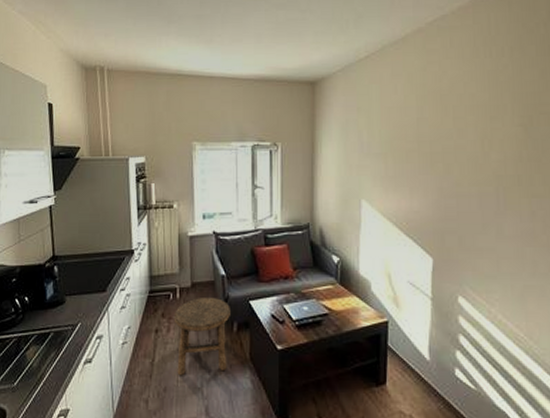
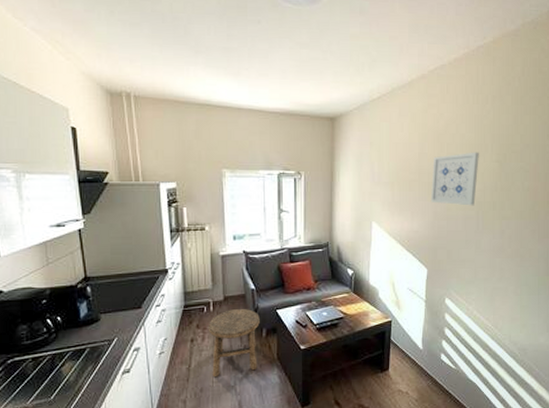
wall art: none [433,114,496,181] -> present [430,152,479,206]

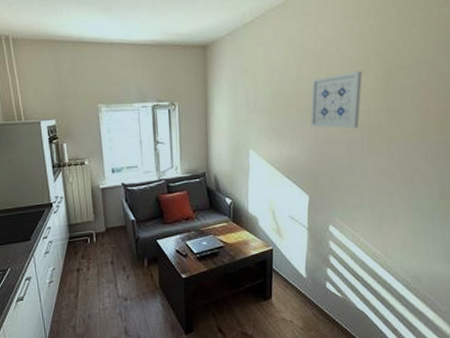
stool: present [208,308,260,378] -> none [92,239,141,305]

